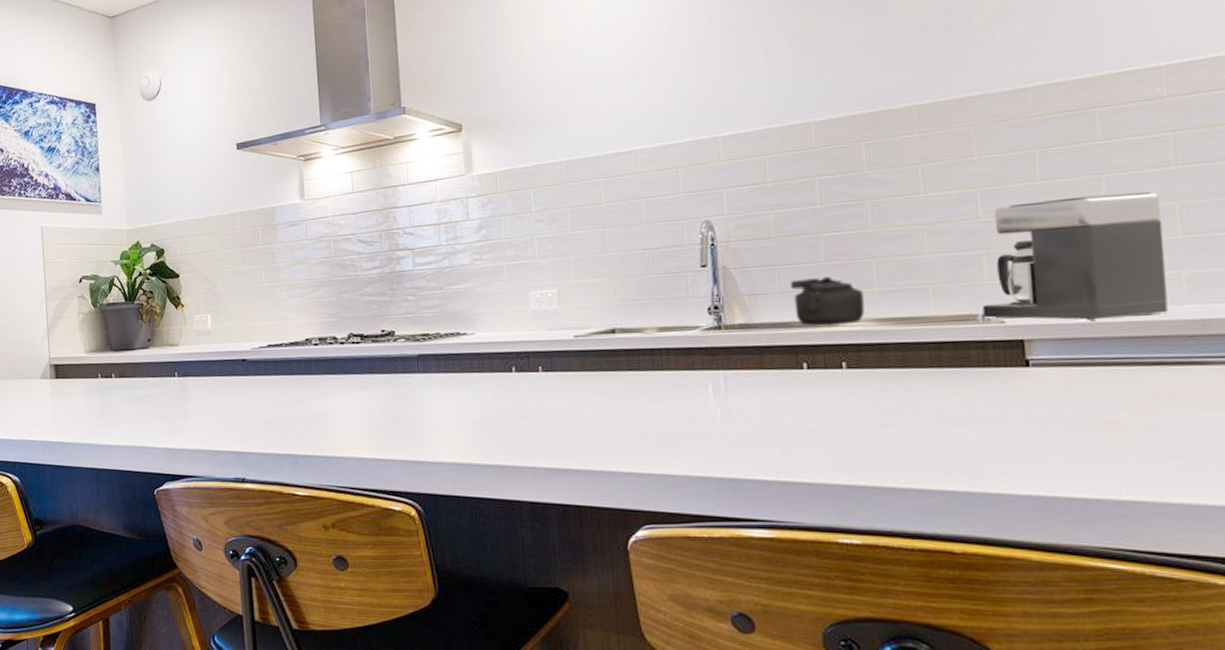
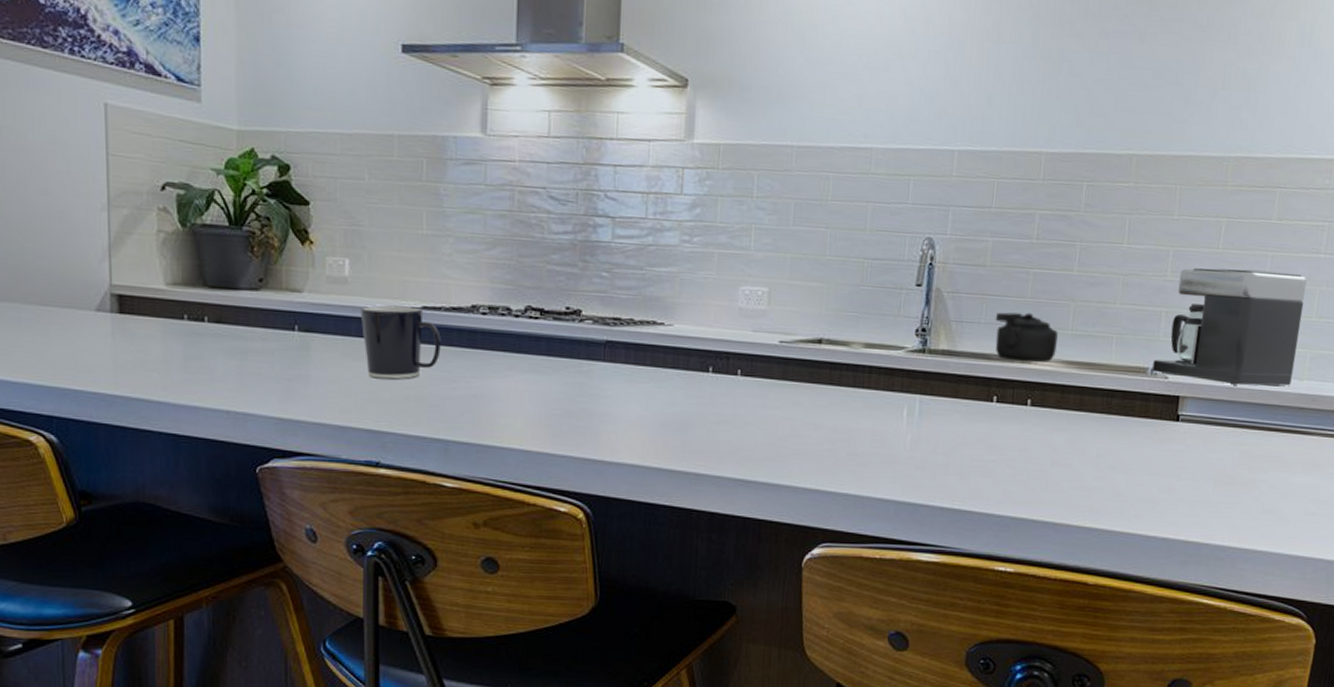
mug: none [221,346,285,409] -> present [360,305,441,381]

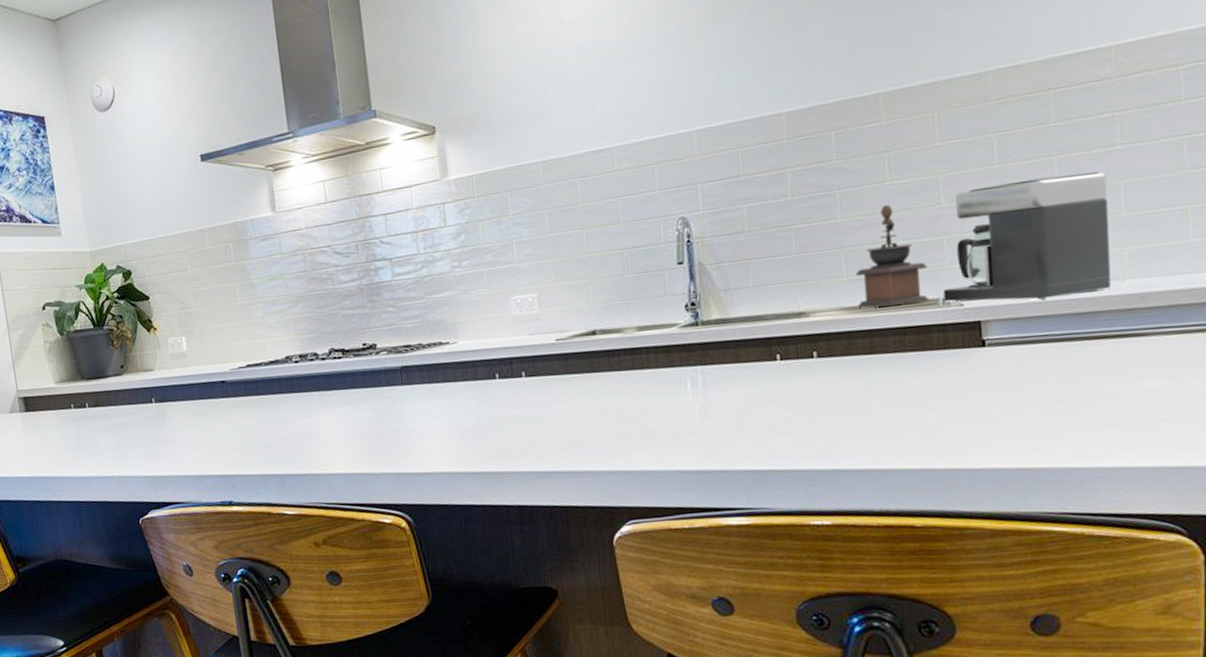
mug: present [360,305,441,381] -> none [199,366,267,432]
kettle: present [995,312,1058,363] -> none [763,267,834,318]
coffee grinder: none [1076,267,1144,369] -> present [855,205,930,308]

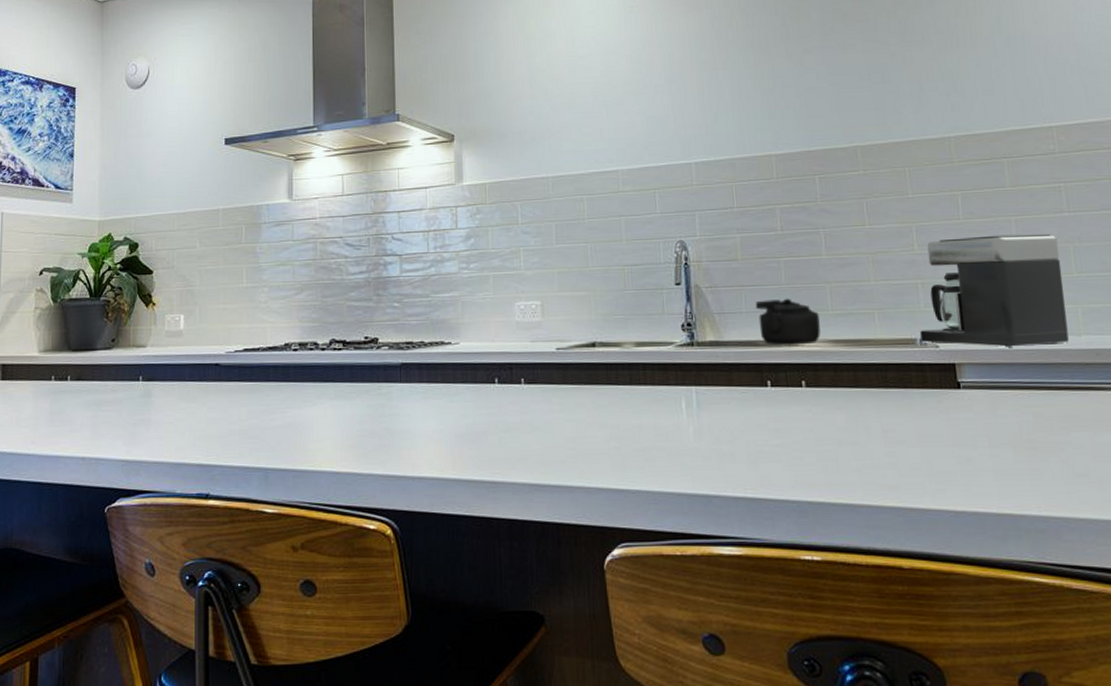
kettle: none [763,267,834,318] -> present [755,298,821,346]
coffee grinder: present [855,205,930,308] -> none [839,247,908,343]

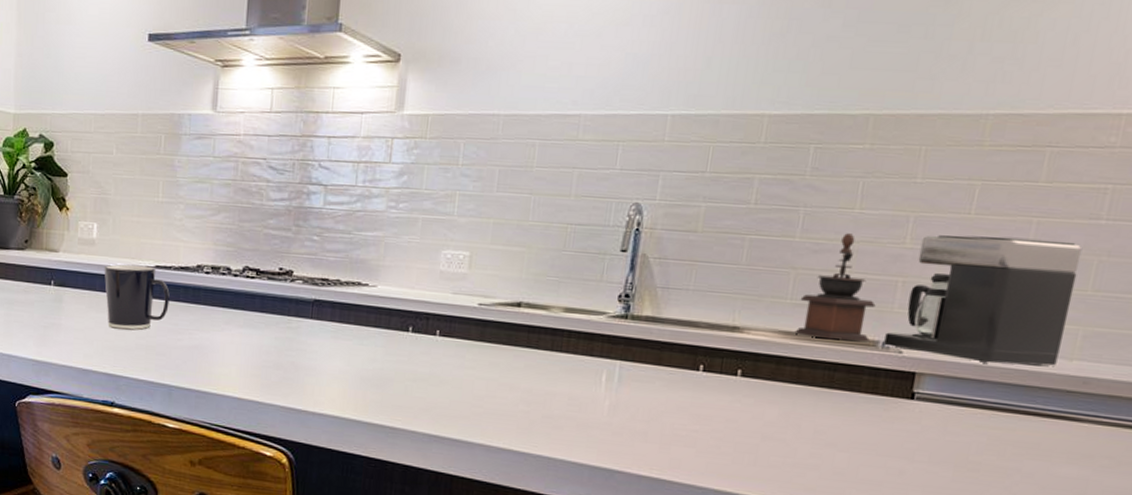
mug: none [192,350,260,418] -> present [104,264,170,331]
kettle: present [755,298,821,346] -> none [703,279,775,333]
coffee grinder: none [839,247,908,343] -> present [794,233,876,342]

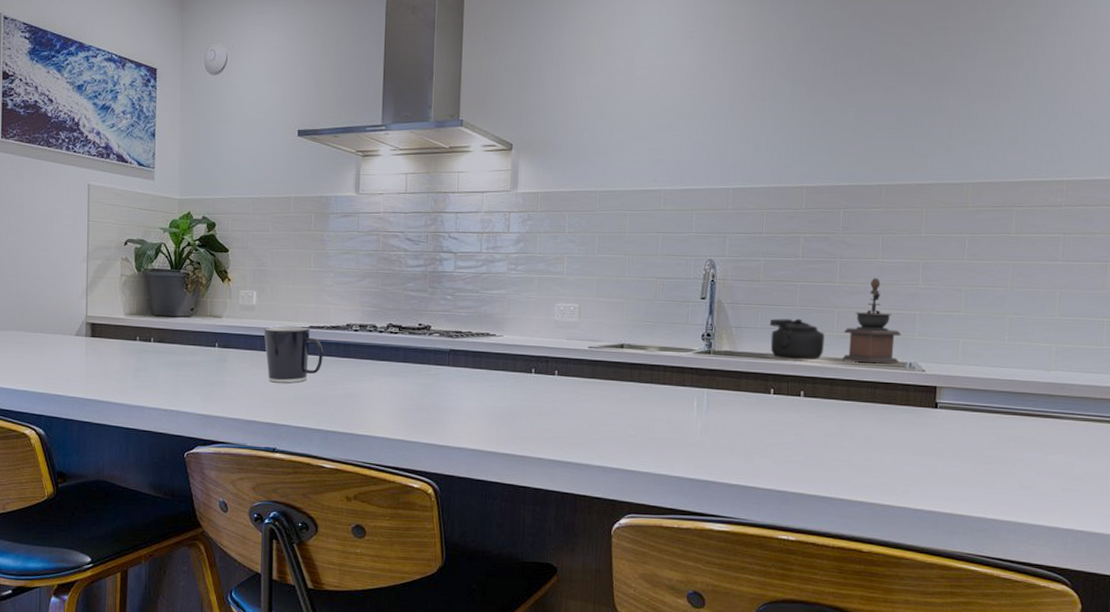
kettle: none [703,279,775,333] -> present [769,318,825,360]
coffee maker: present [884,235,1083,366] -> none [910,276,1048,377]

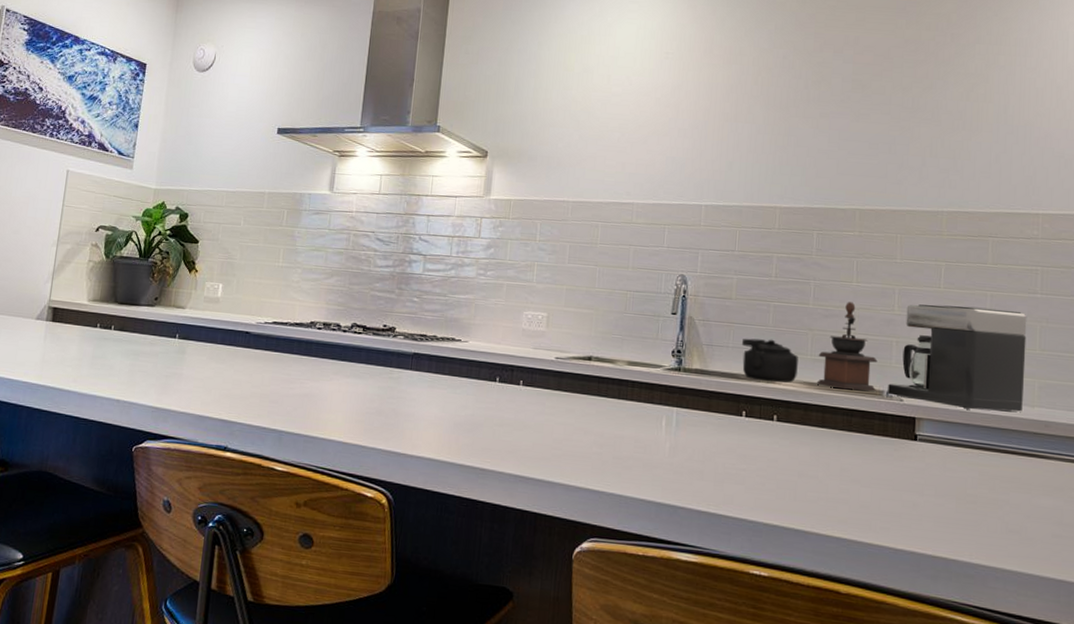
mug: present [263,326,323,384] -> none [225,320,285,380]
coffee maker: none [910,276,1048,377] -> present [888,304,1027,412]

